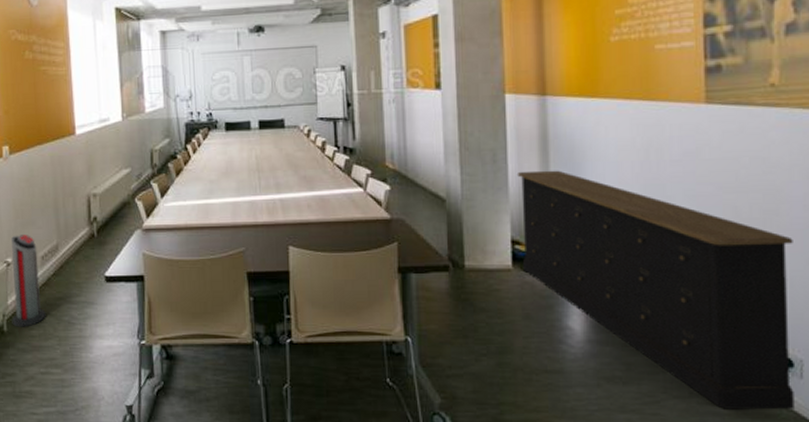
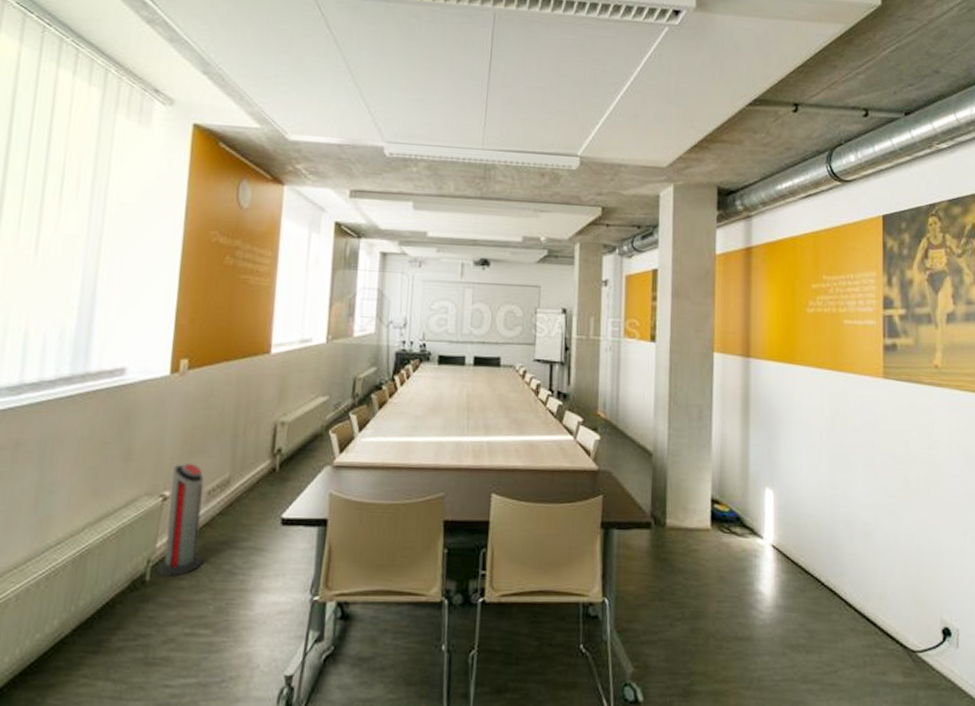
storage cabinet: present [516,170,794,410] -> none [720,430,952,680]

